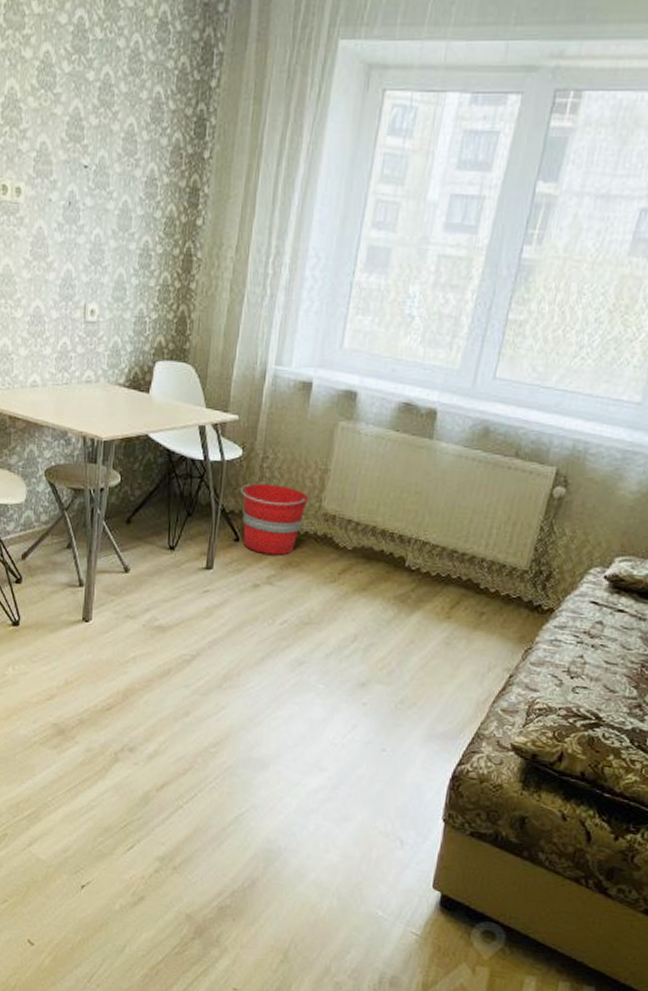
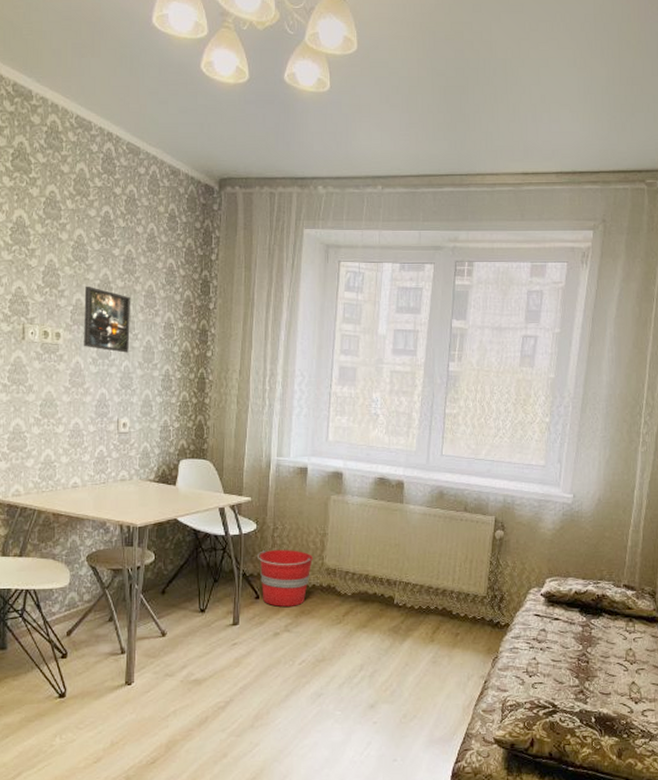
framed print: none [48,123,107,217] -> present [84,286,131,353]

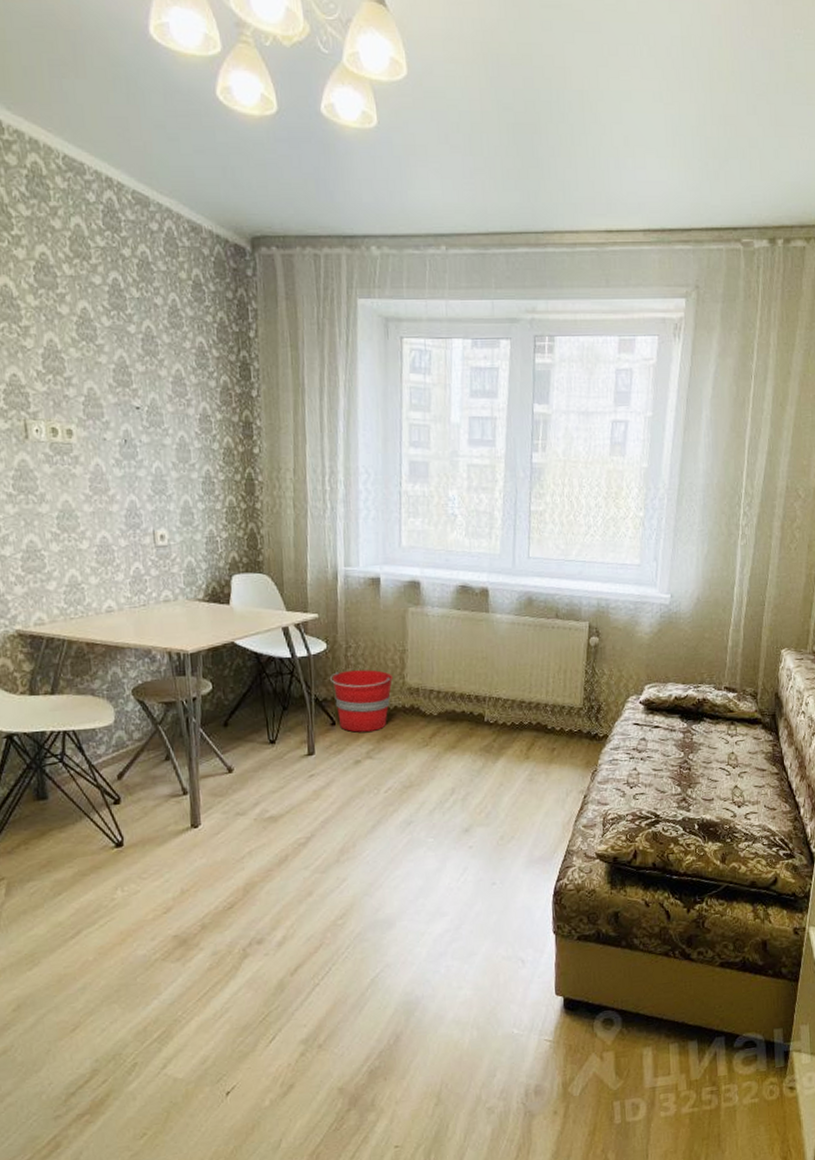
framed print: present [84,286,131,353] -> none [97,371,159,452]

